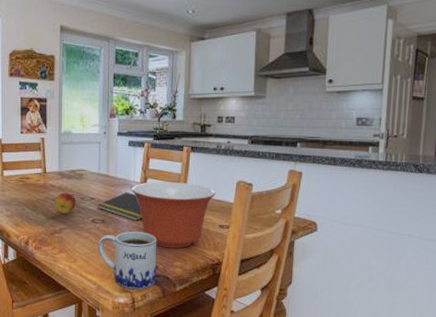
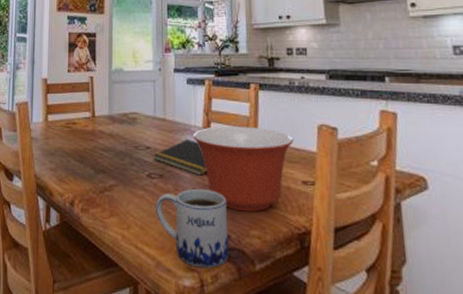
fruit: present [54,192,76,214] -> none [103,140,129,167]

